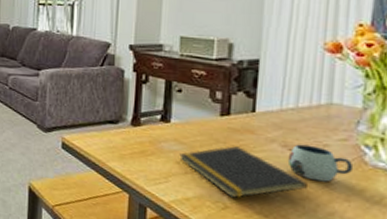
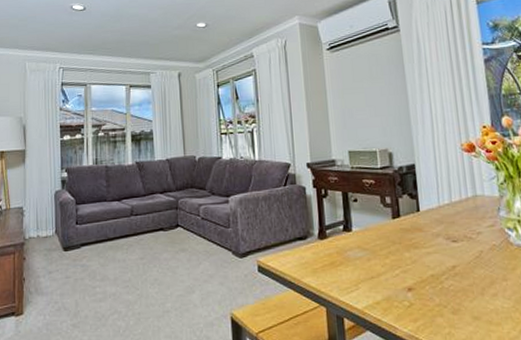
notepad: present [179,146,307,199] -> none [364,245,472,295]
mug: present [287,144,354,182] -> none [452,234,504,266]

